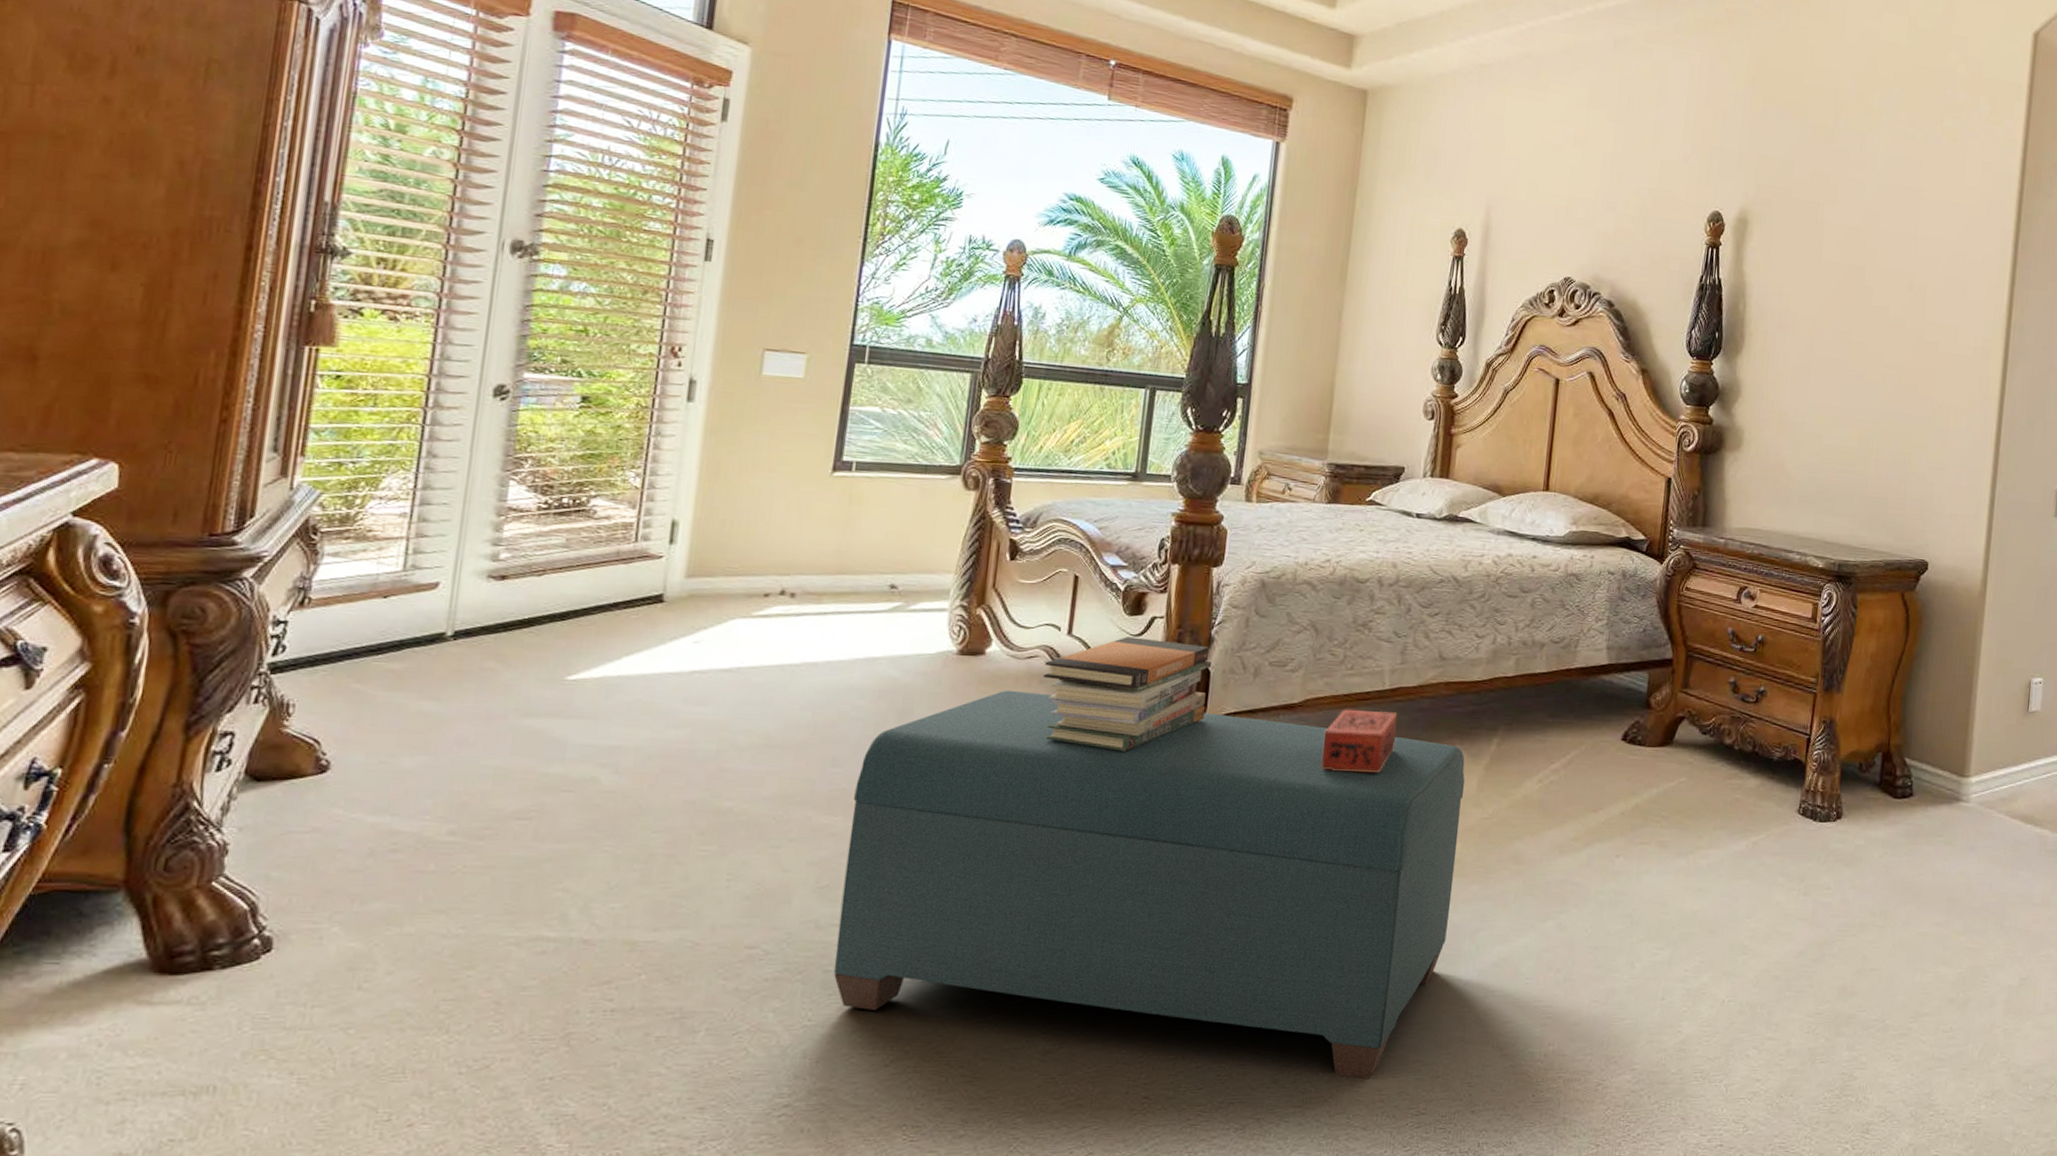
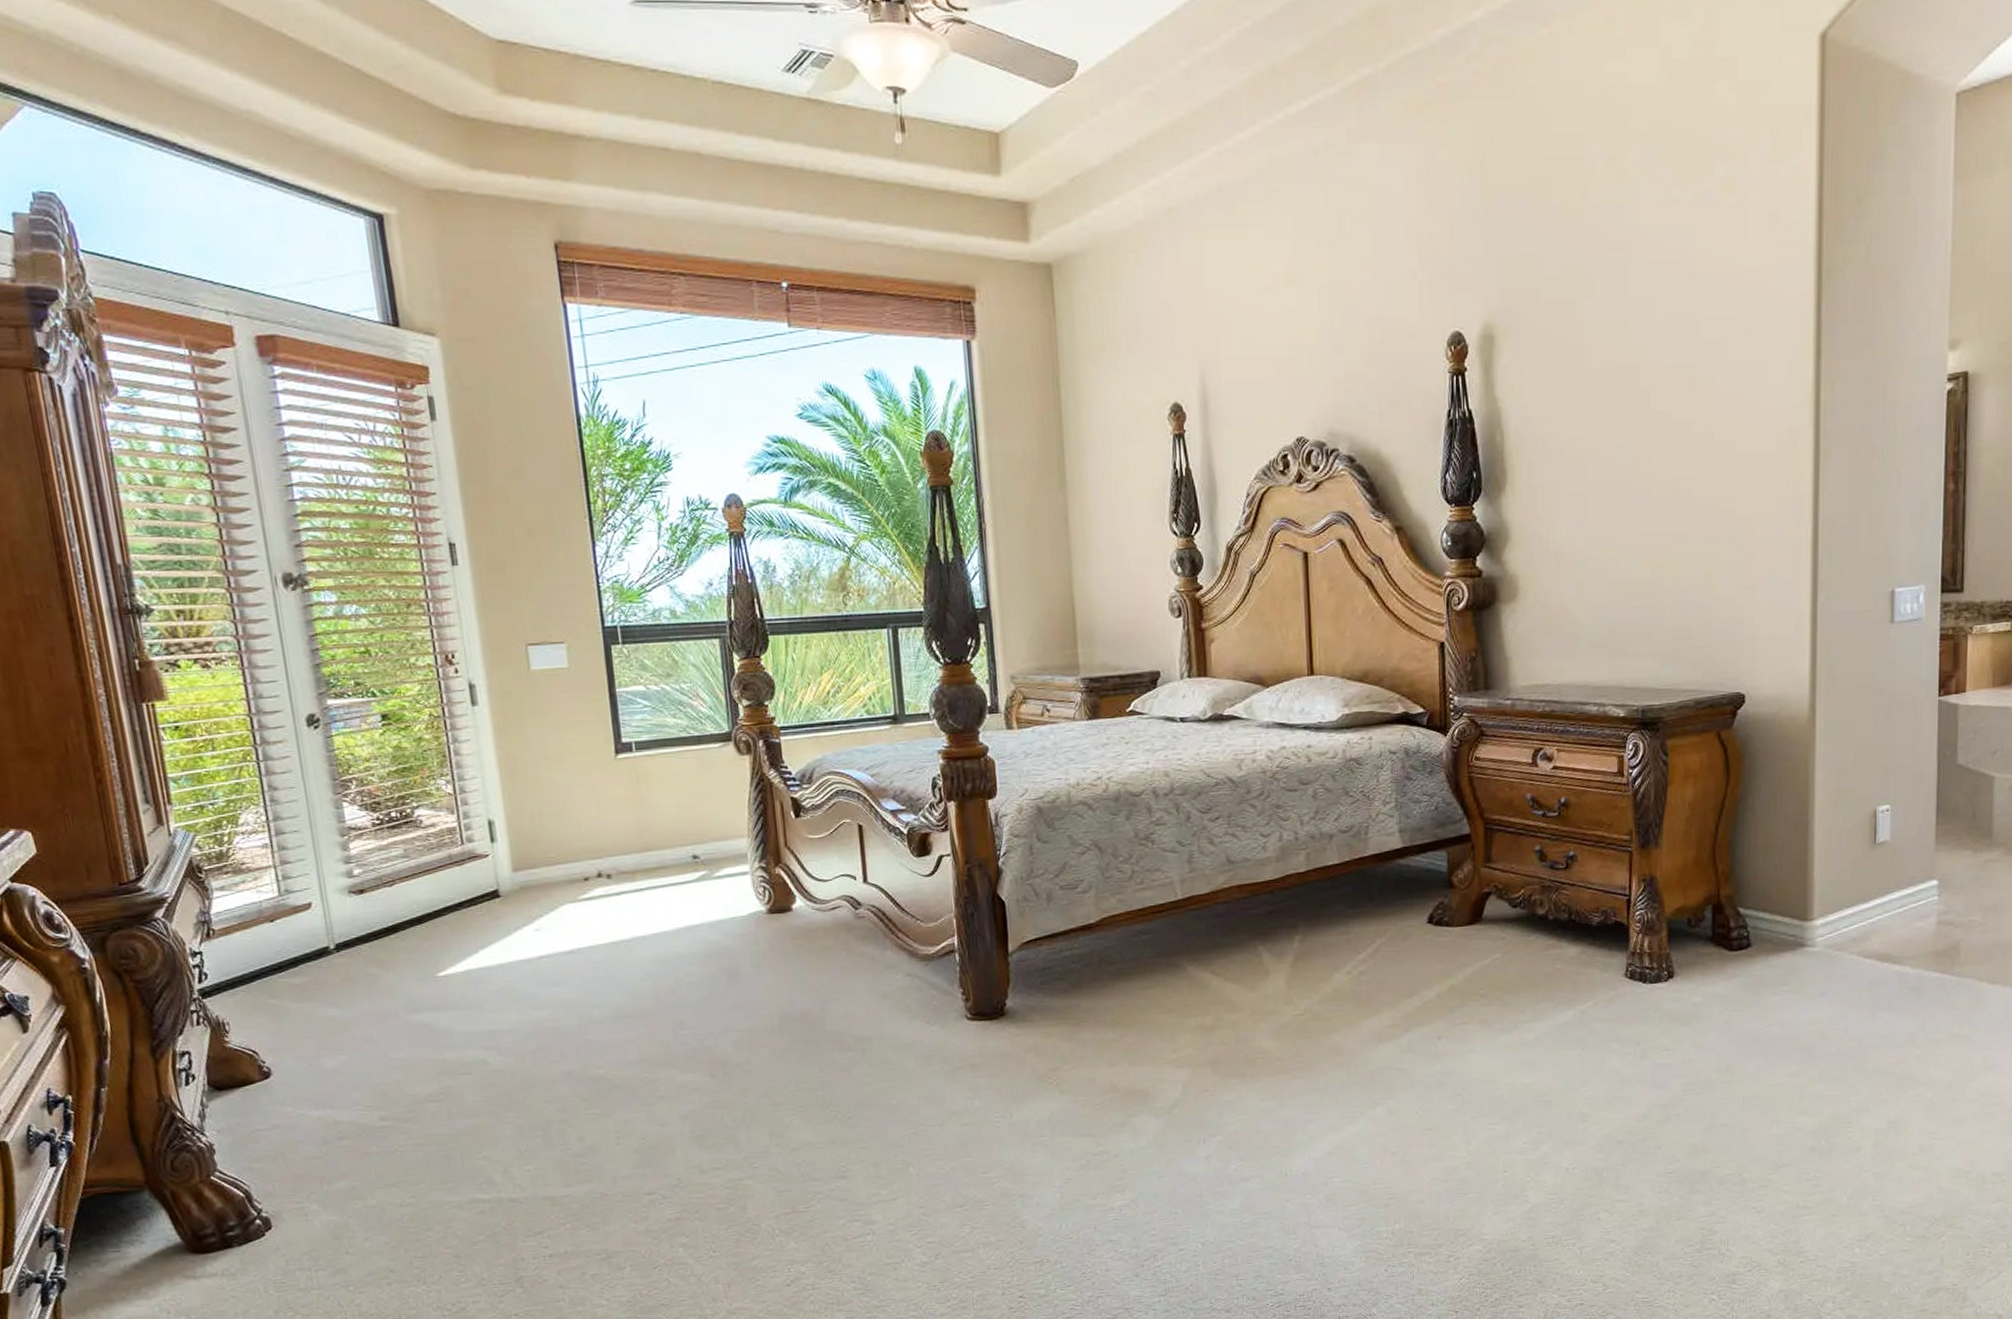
bench: present [834,690,1465,1078] -> none [705,941,1278,1267]
book stack: present [1043,637,1212,752] -> none [848,877,1008,988]
decorative box: present [1321,709,1398,773] -> none [1125,921,1197,985]

